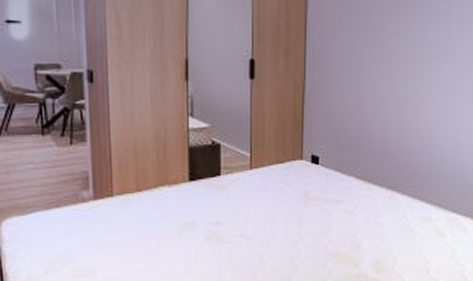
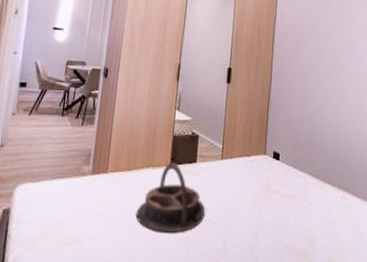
serving tray: none [155,178,235,253] -> present [135,163,205,233]

